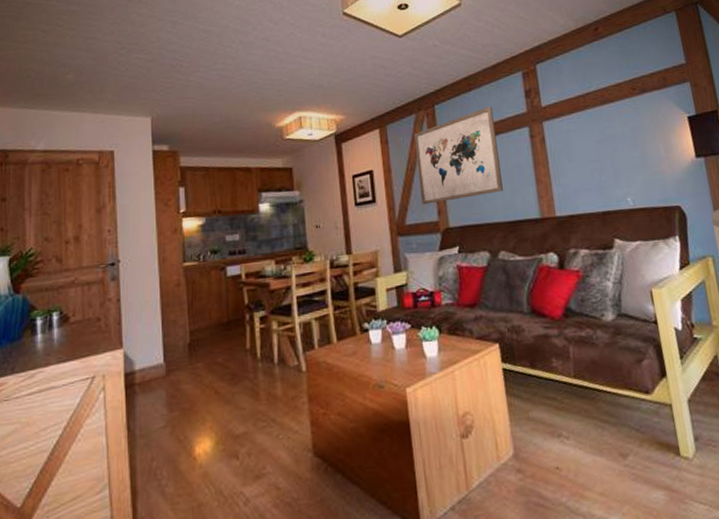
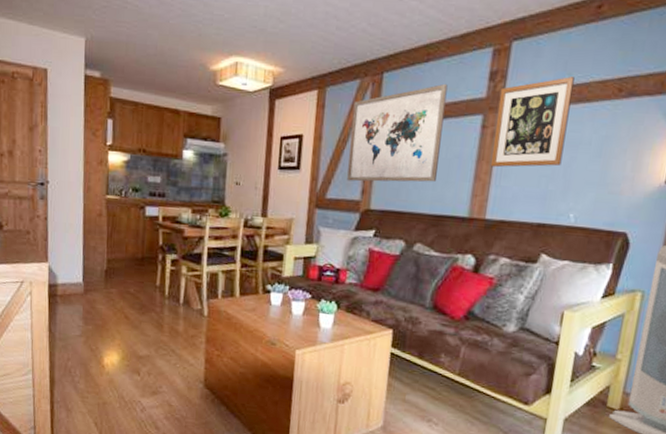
wall art: none [537,85,606,170] -> present [490,77,575,168]

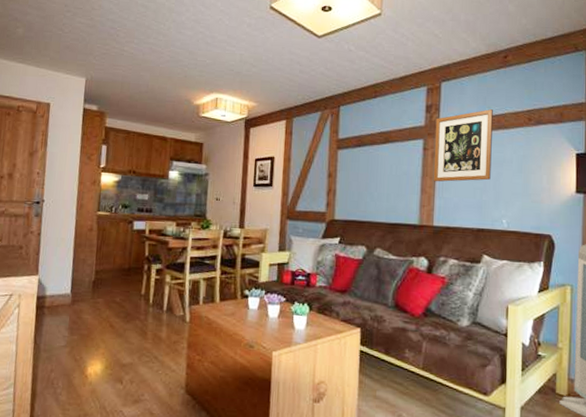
wall art: present [347,83,448,183] -> none [313,115,393,196]

